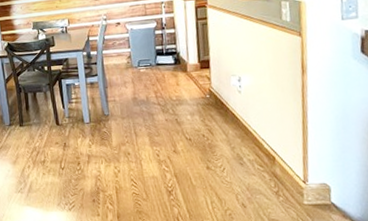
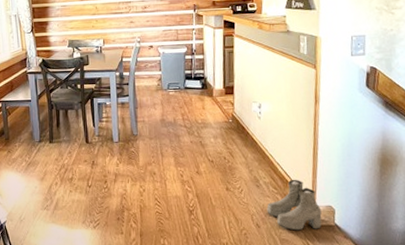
boots: none [252,155,316,210] -> present [266,179,322,231]

